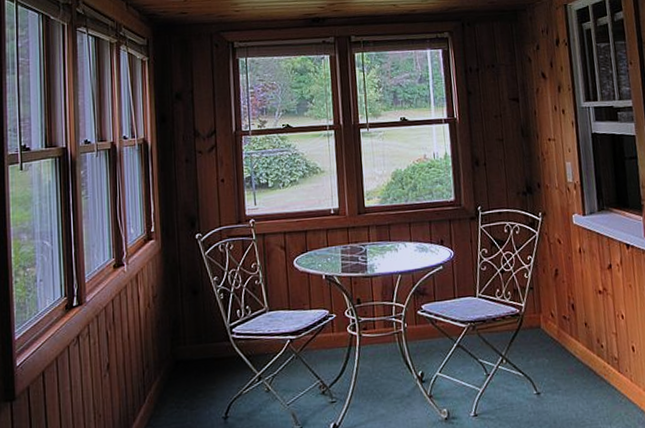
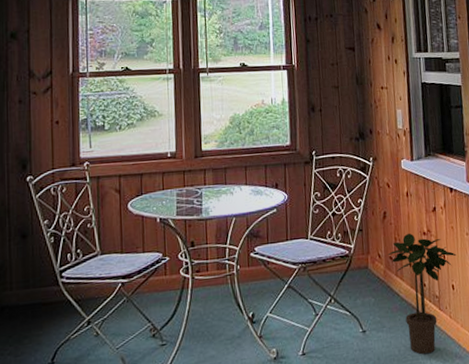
potted plant: none [561,291,636,419] -> present [388,233,456,355]

